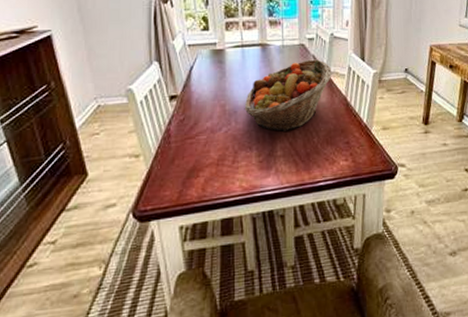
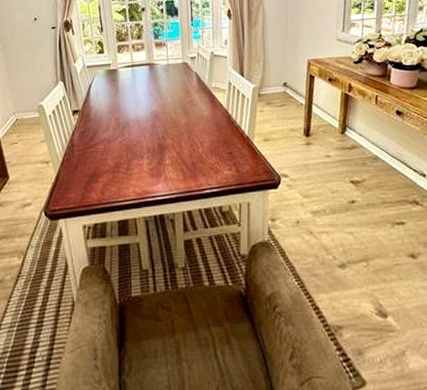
fruit basket: present [244,59,332,133] -> none [135,76,214,143]

